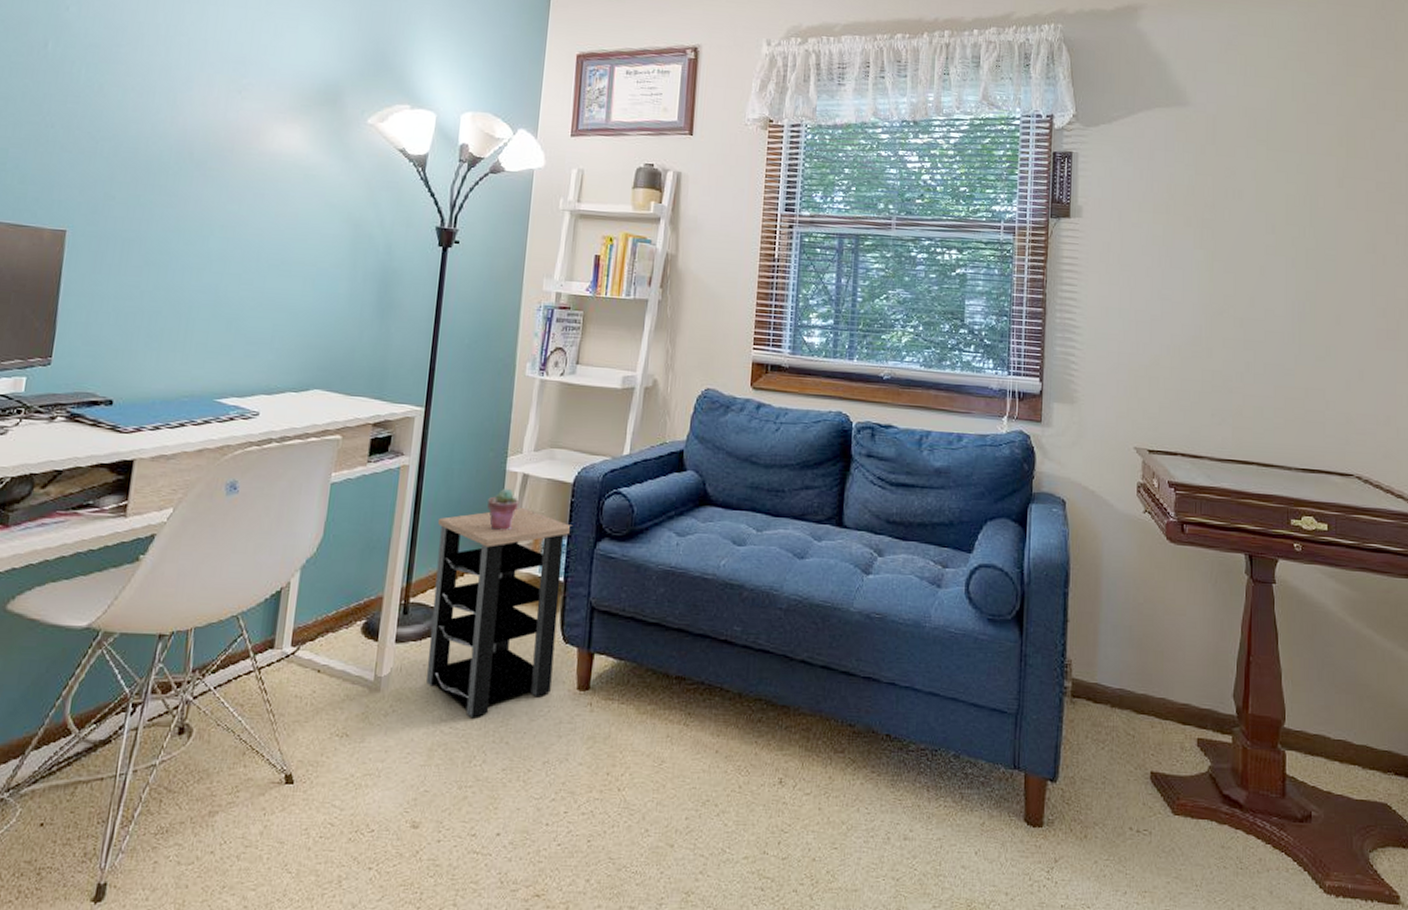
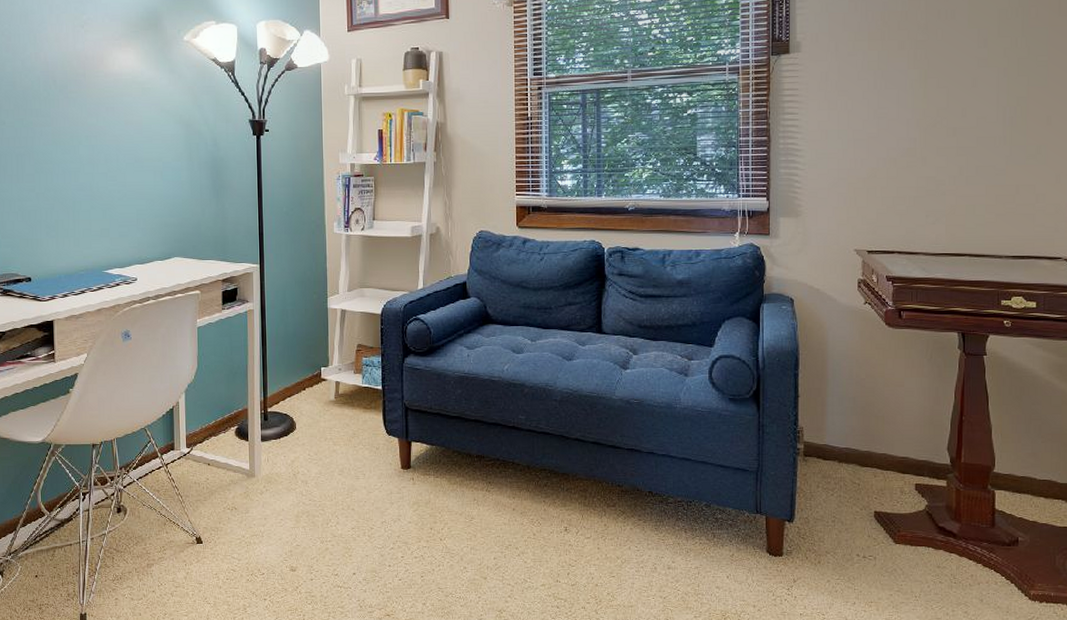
side table: present [427,508,573,719] -> none [280,336,384,493]
potted succulent: present [487,489,520,532] -> none [317,322,341,355]

